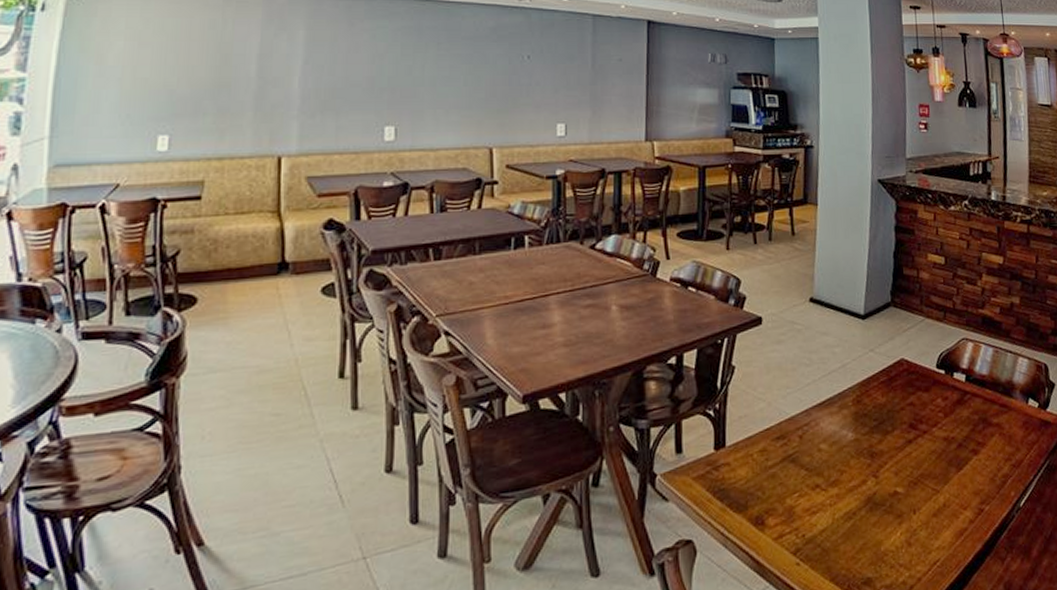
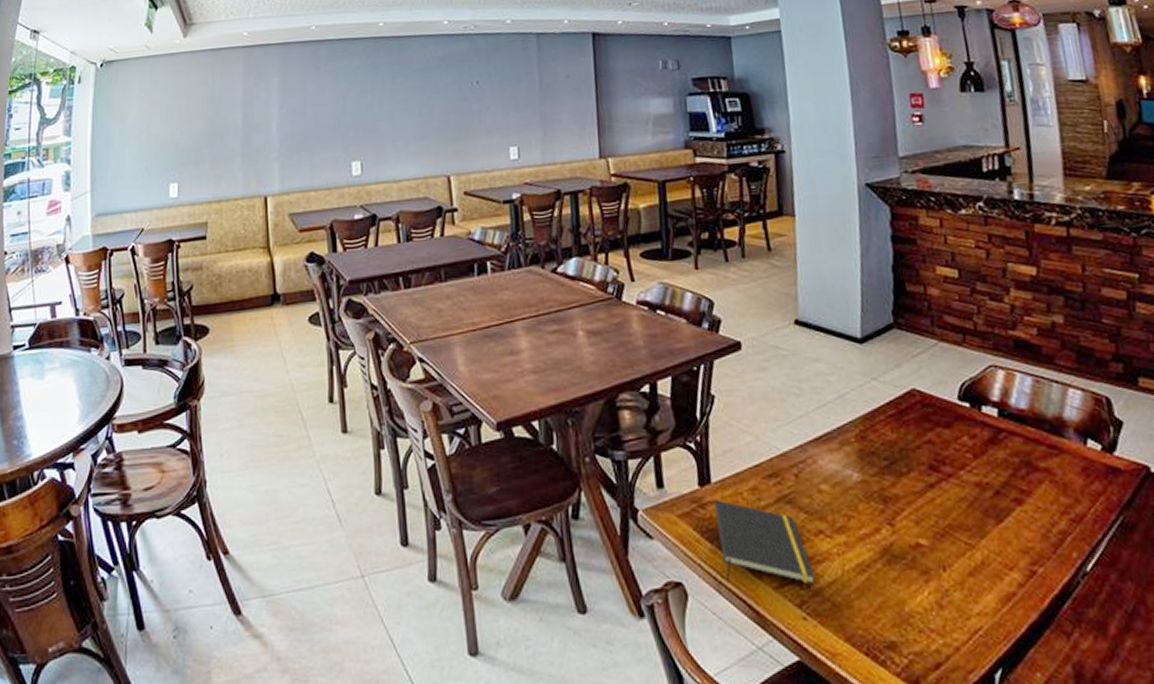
notepad: none [726,461,810,537] -> present [714,499,816,585]

